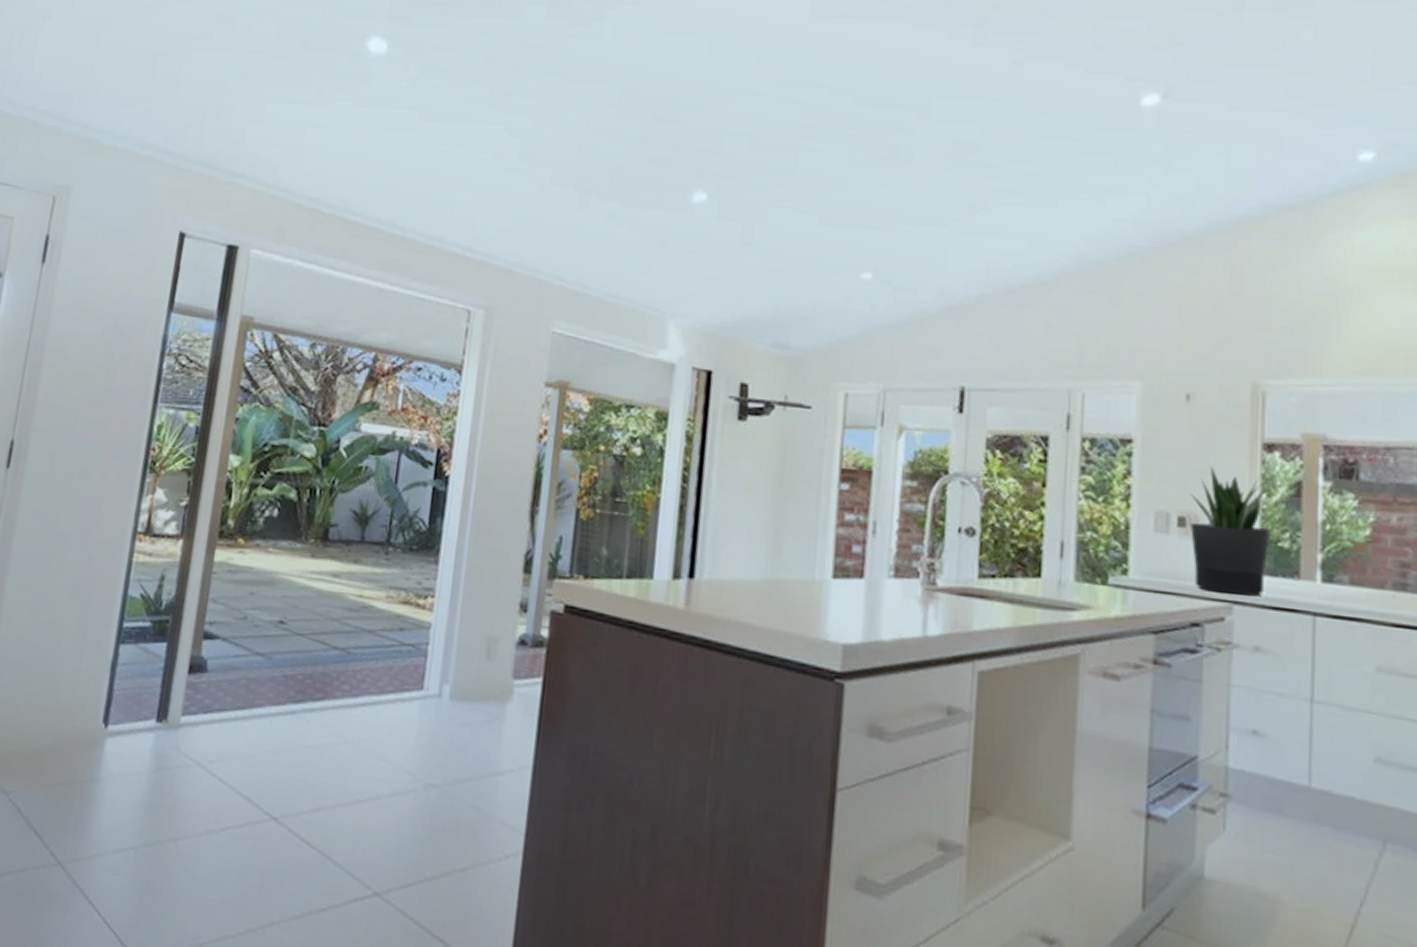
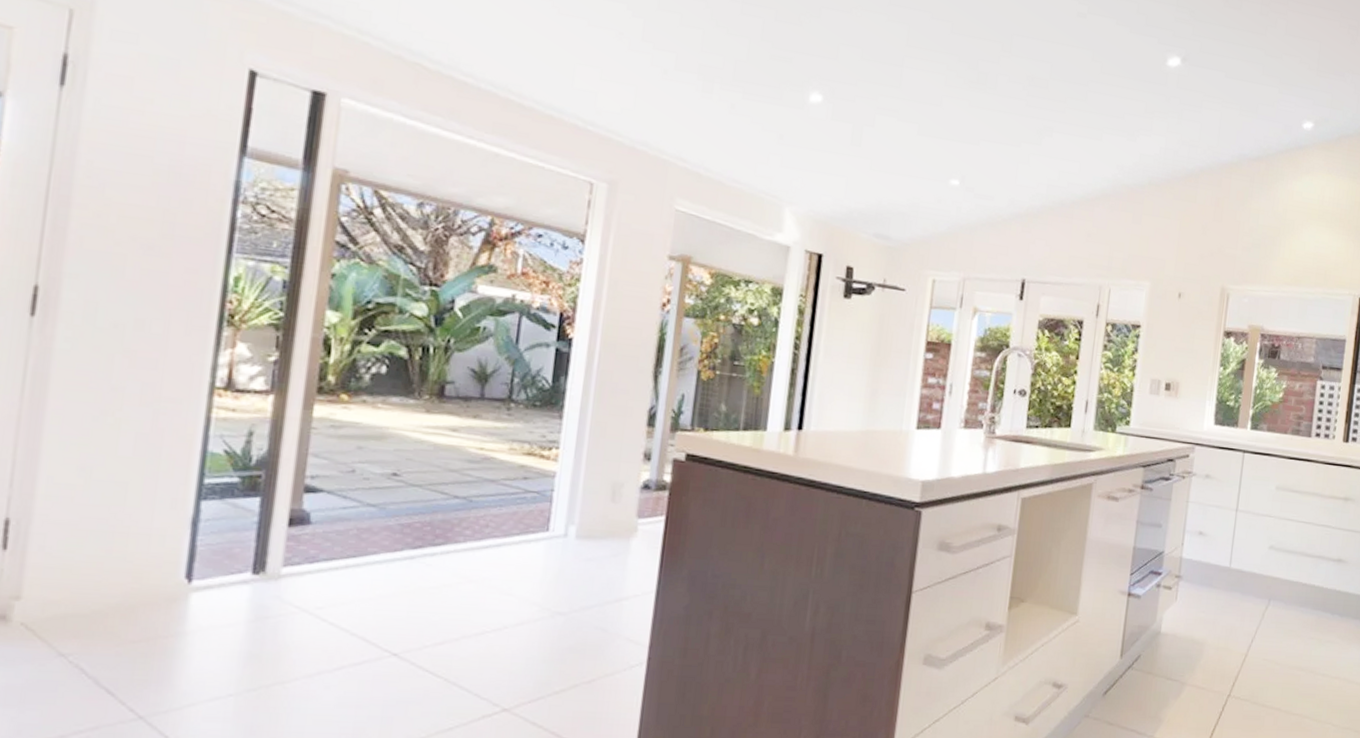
planter: present [1190,467,1270,596] -> none [1172,347,1224,440]

